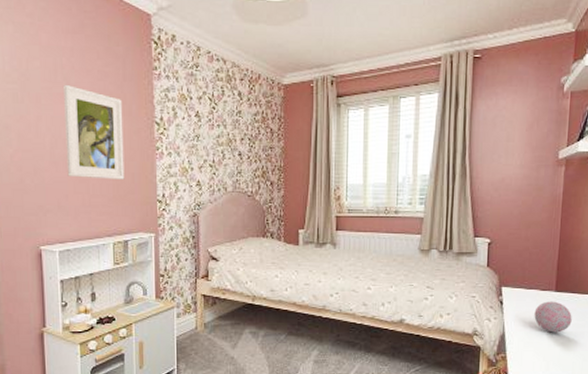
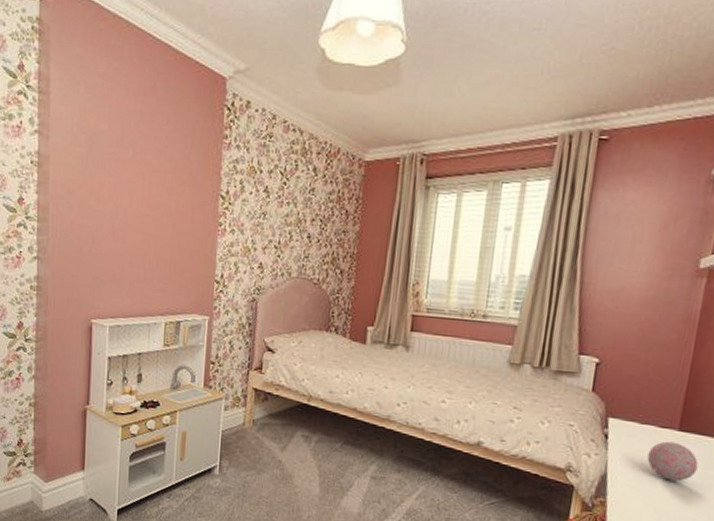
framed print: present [64,84,125,180] -> none [125,150,188,256]

